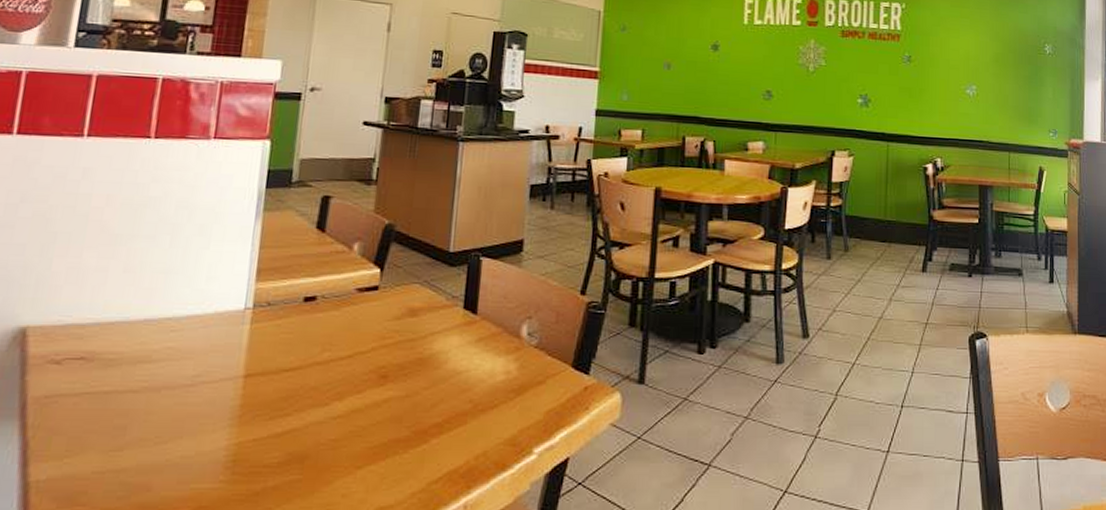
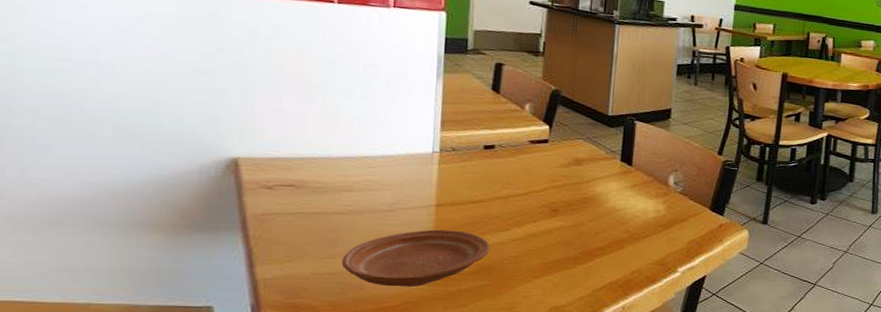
plate: none [128,408,304,487] -> present [341,229,490,287]

